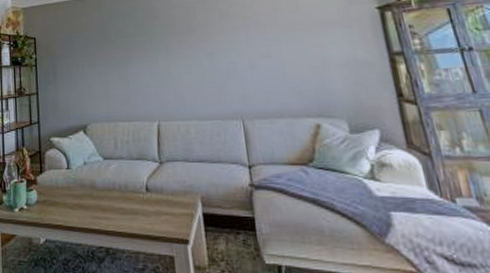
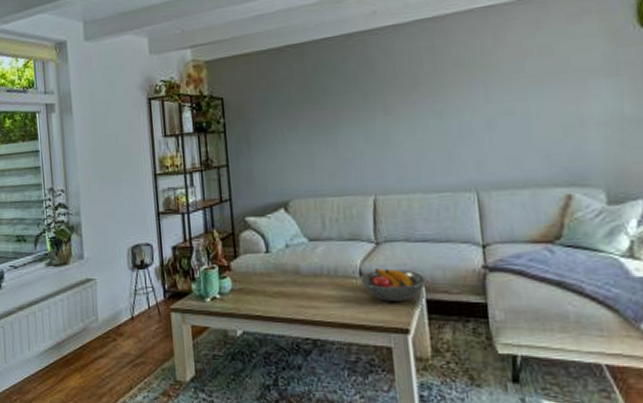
fruit bowl: none [146,185,202,214] -> present [360,268,426,301]

